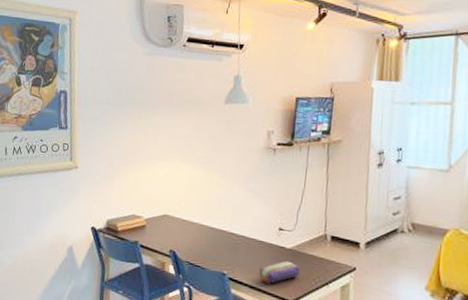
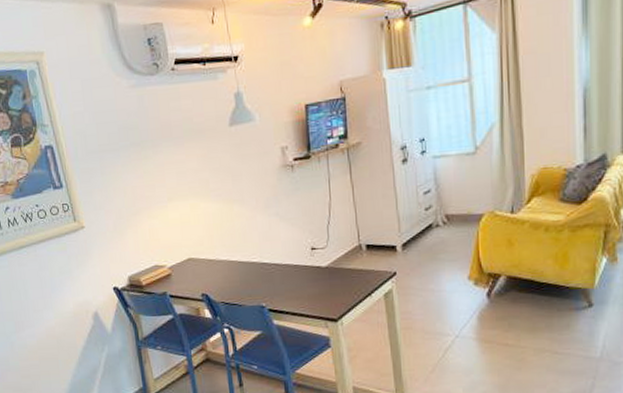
pencil case: present [259,260,301,284] -> none [299,279,341,307]

